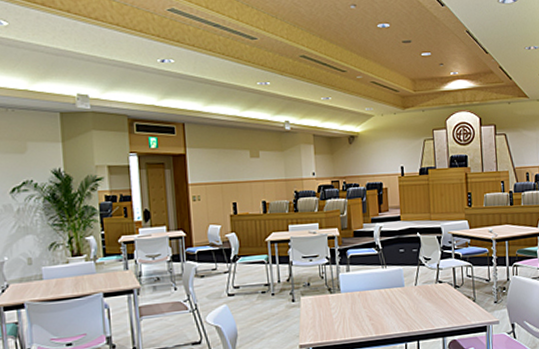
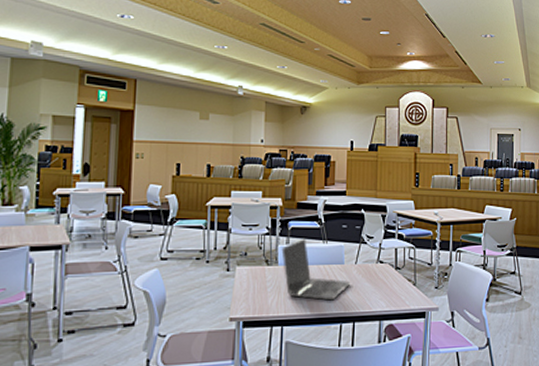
laptop: none [342,265,412,322] -> present [281,238,351,301]

